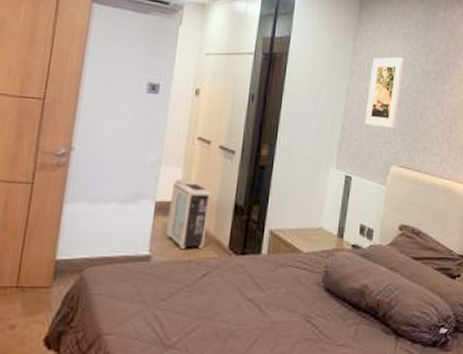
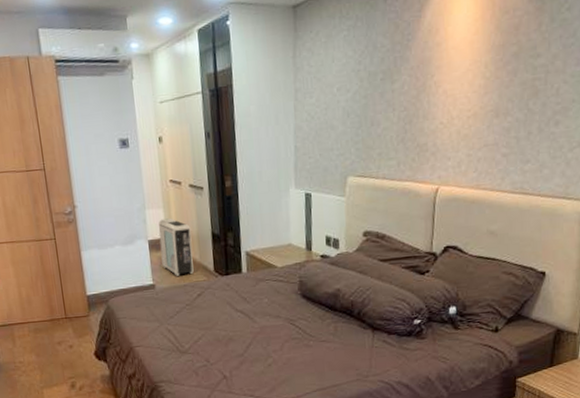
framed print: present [365,57,404,129] -> none [315,63,348,142]

